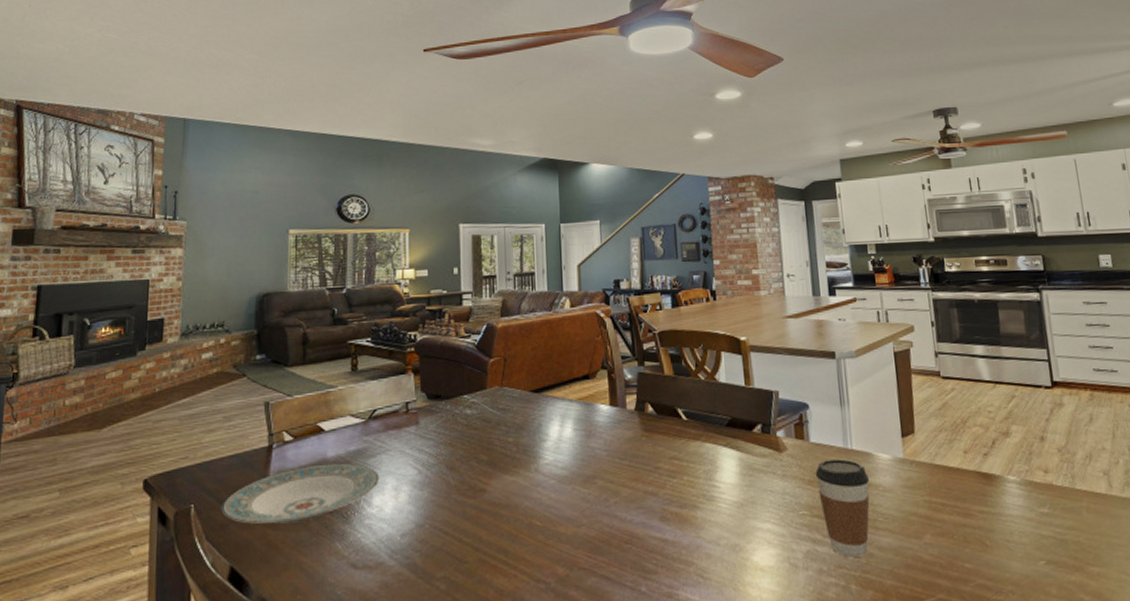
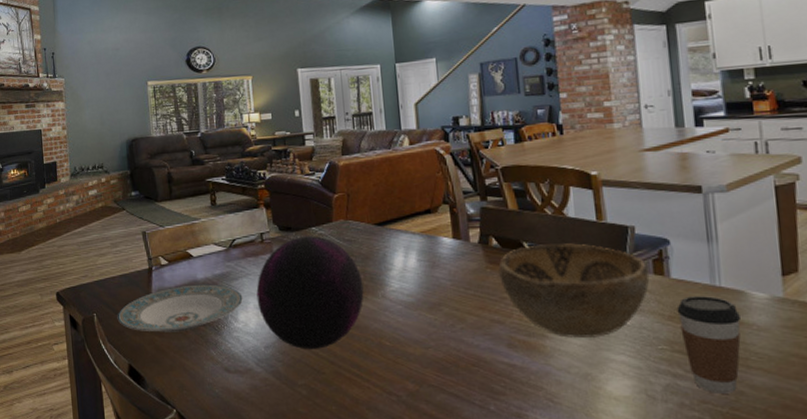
decorative orb: none [396,404,516,535] -> present [256,236,364,349]
decorative bowl: none [653,409,792,508] -> present [498,243,650,338]

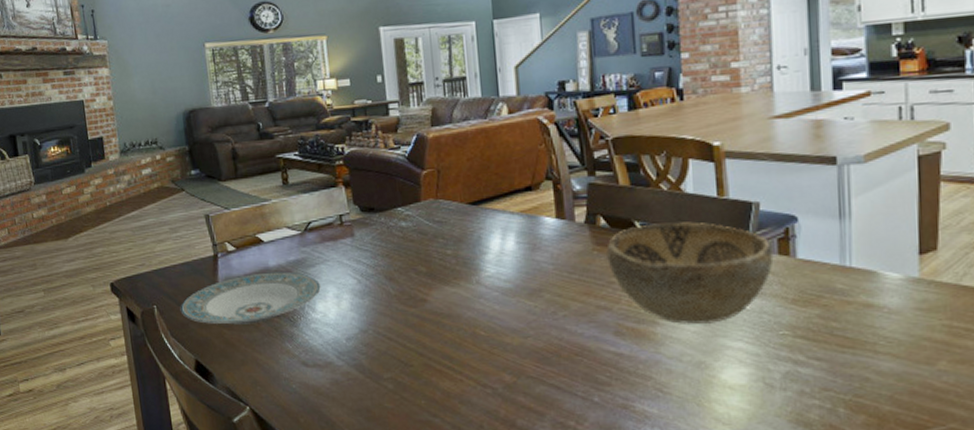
decorative orb: present [256,236,364,349] -> none [336,217,456,340]
coffee cup: present [677,296,741,394] -> none [801,277,871,380]

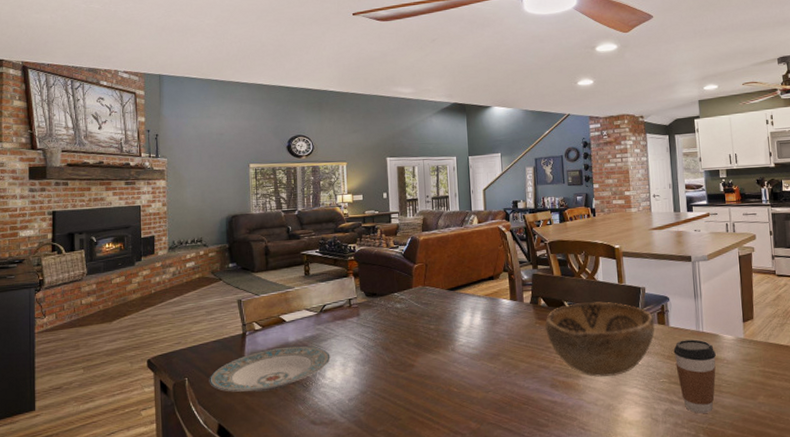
coffee cup: none [801,277,871,380] -> present [673,339,716,414]

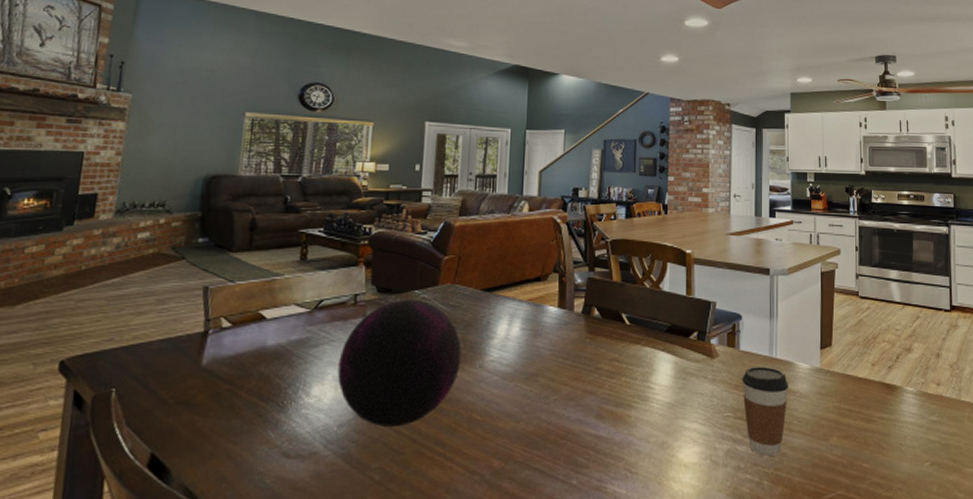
plate: present [209,345,331,392] -> none [146,352,321,411]
decorative orb: none [343,300,437,399] -> present [337,300,462,427]
decorative bowl: present [545,301,655,377] -> none [597,316,724,407]

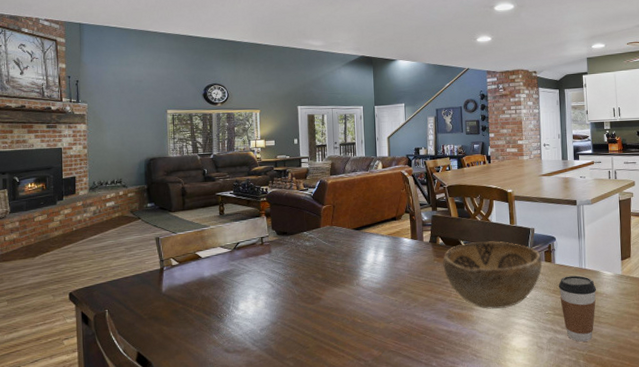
decorative orb: present [337,300,462,427] -> none [255,239,343,329]
decorative bowl: none [597,316,724,407] -> present [443,241,542,309]

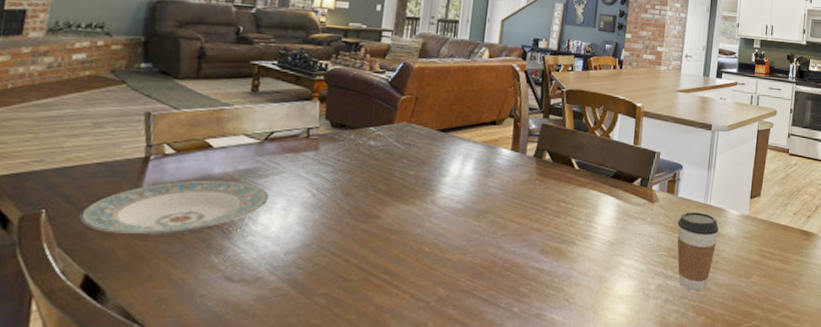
plate: none [128,280,243,323] -> present [79,179,270,235]
decorative bowl: present [443,241,542,309] -> none [546,162,664,245]

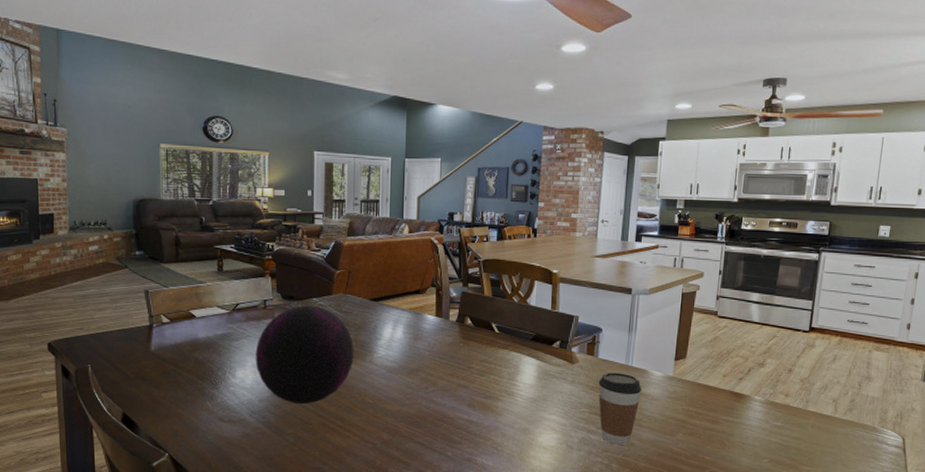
plate: present [79,179,270,235] -> none [113,342,242,385]
decorative orb: none [286,135,414,255] -> present [255,305,354,404]

